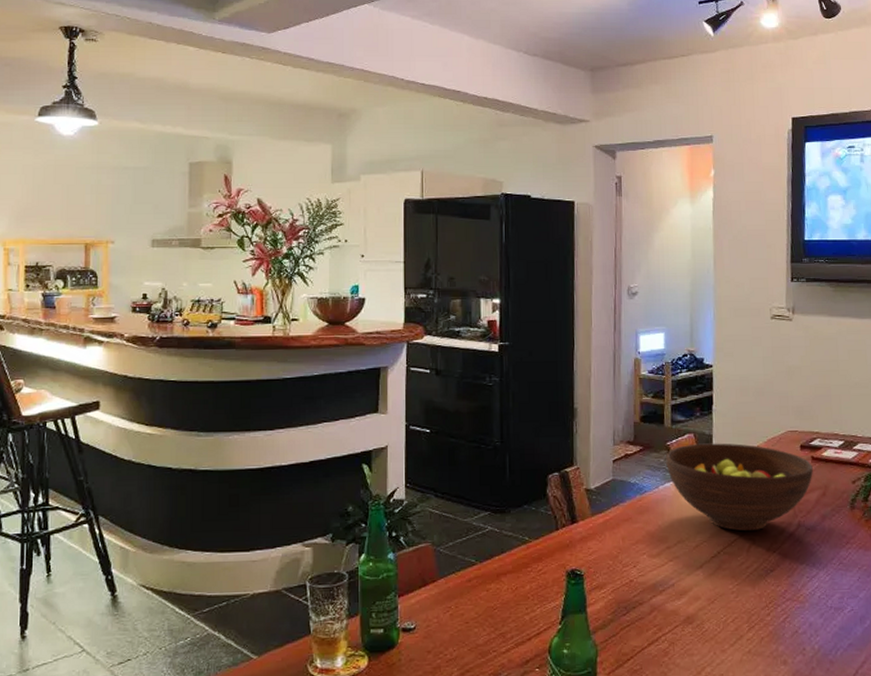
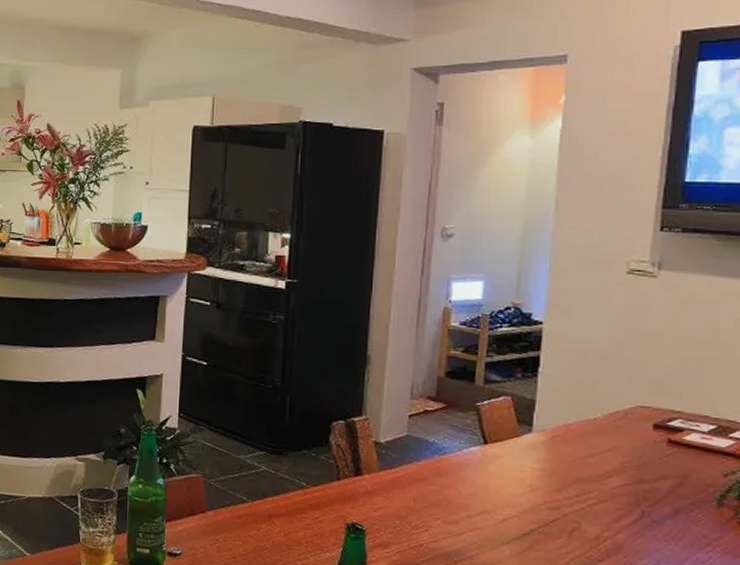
fruit bowl: present [666,443,813,532] -> none [474,408,668,514]

